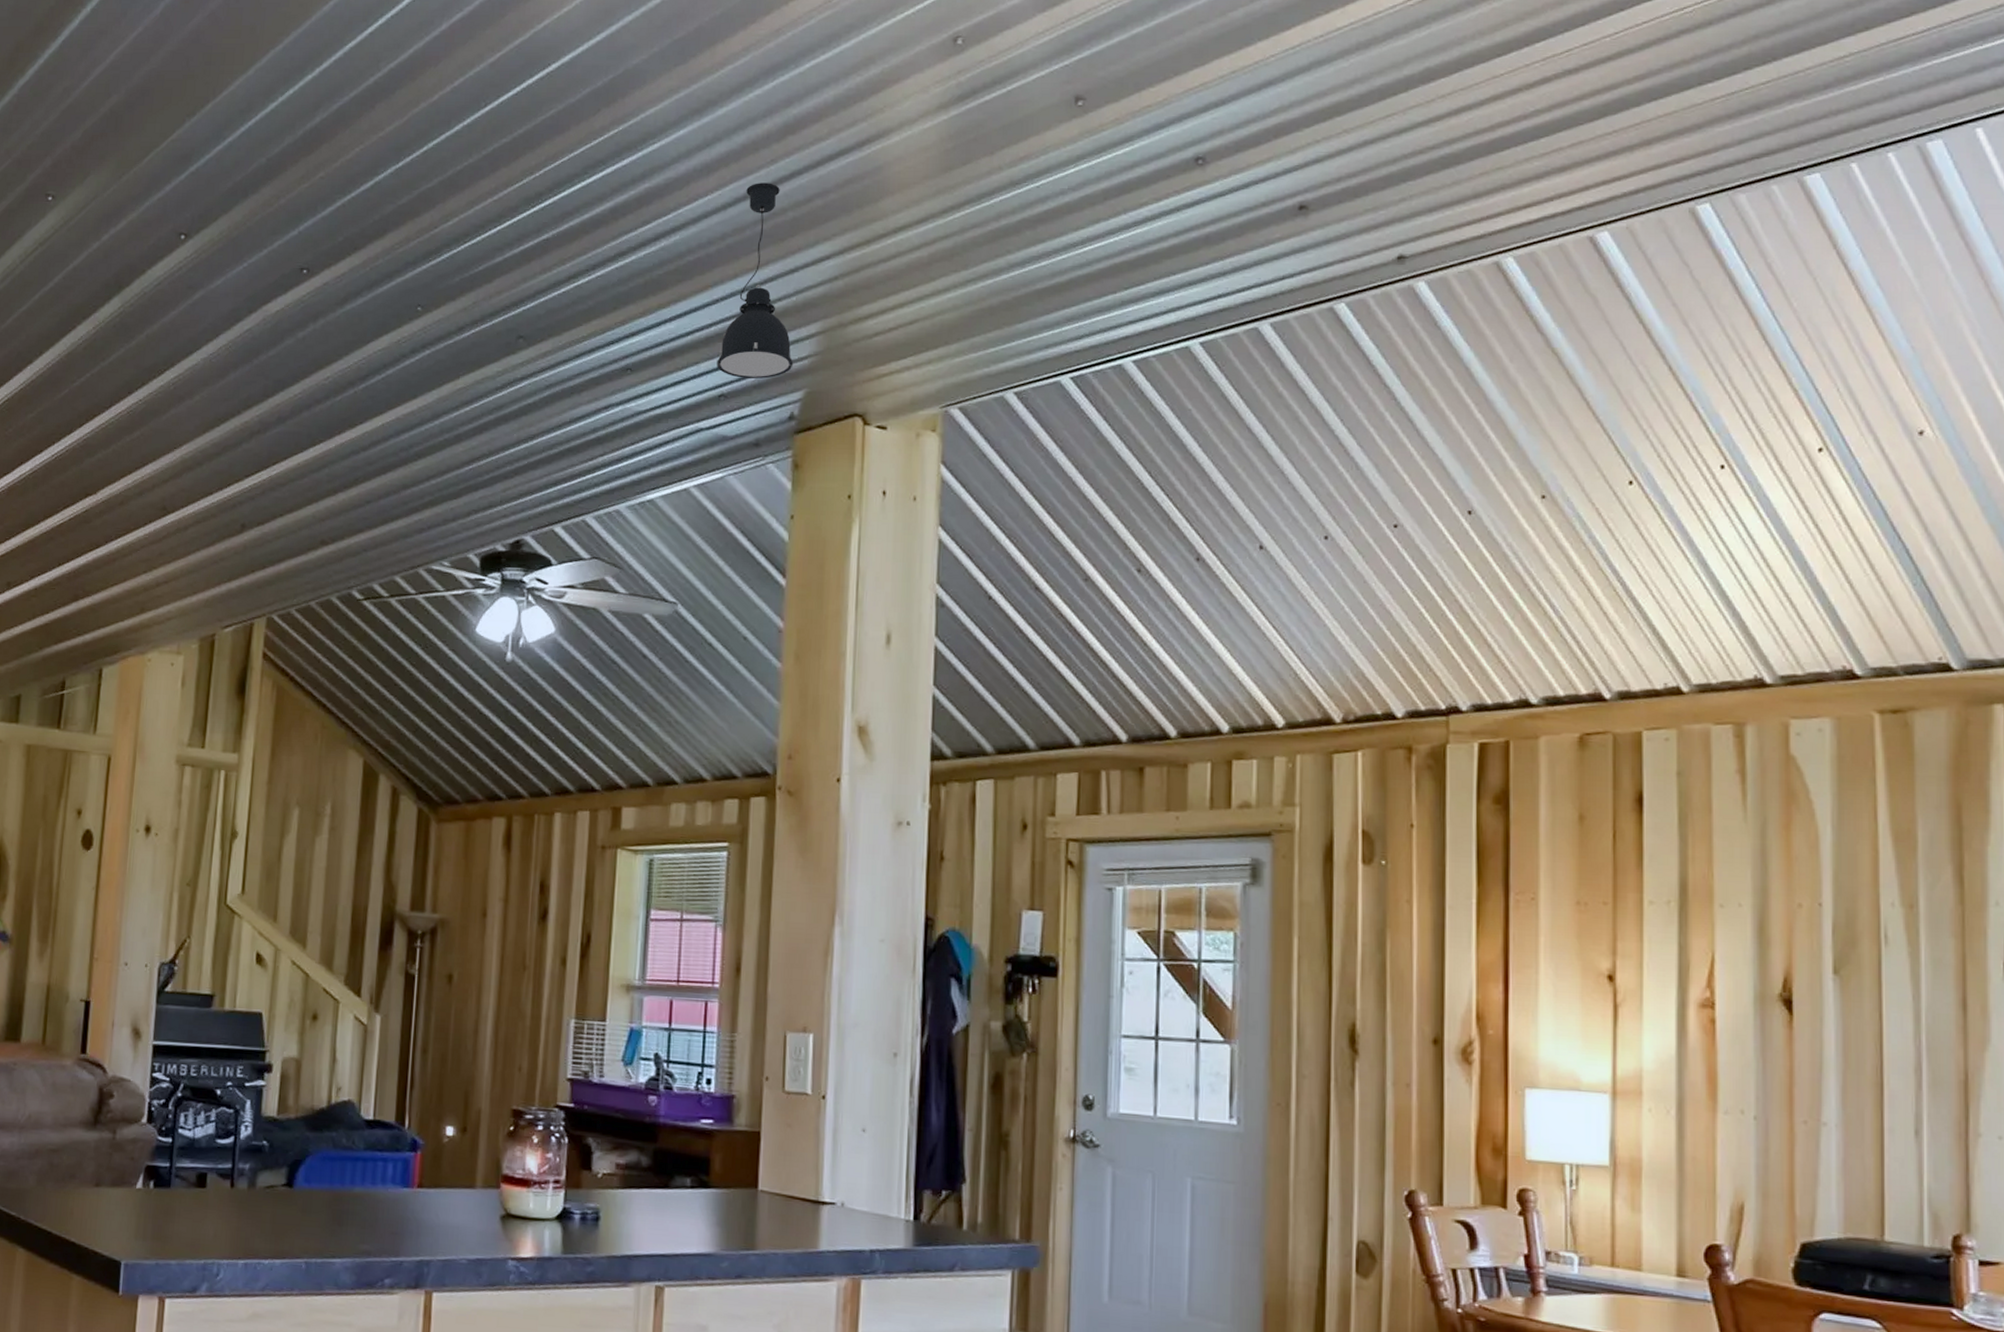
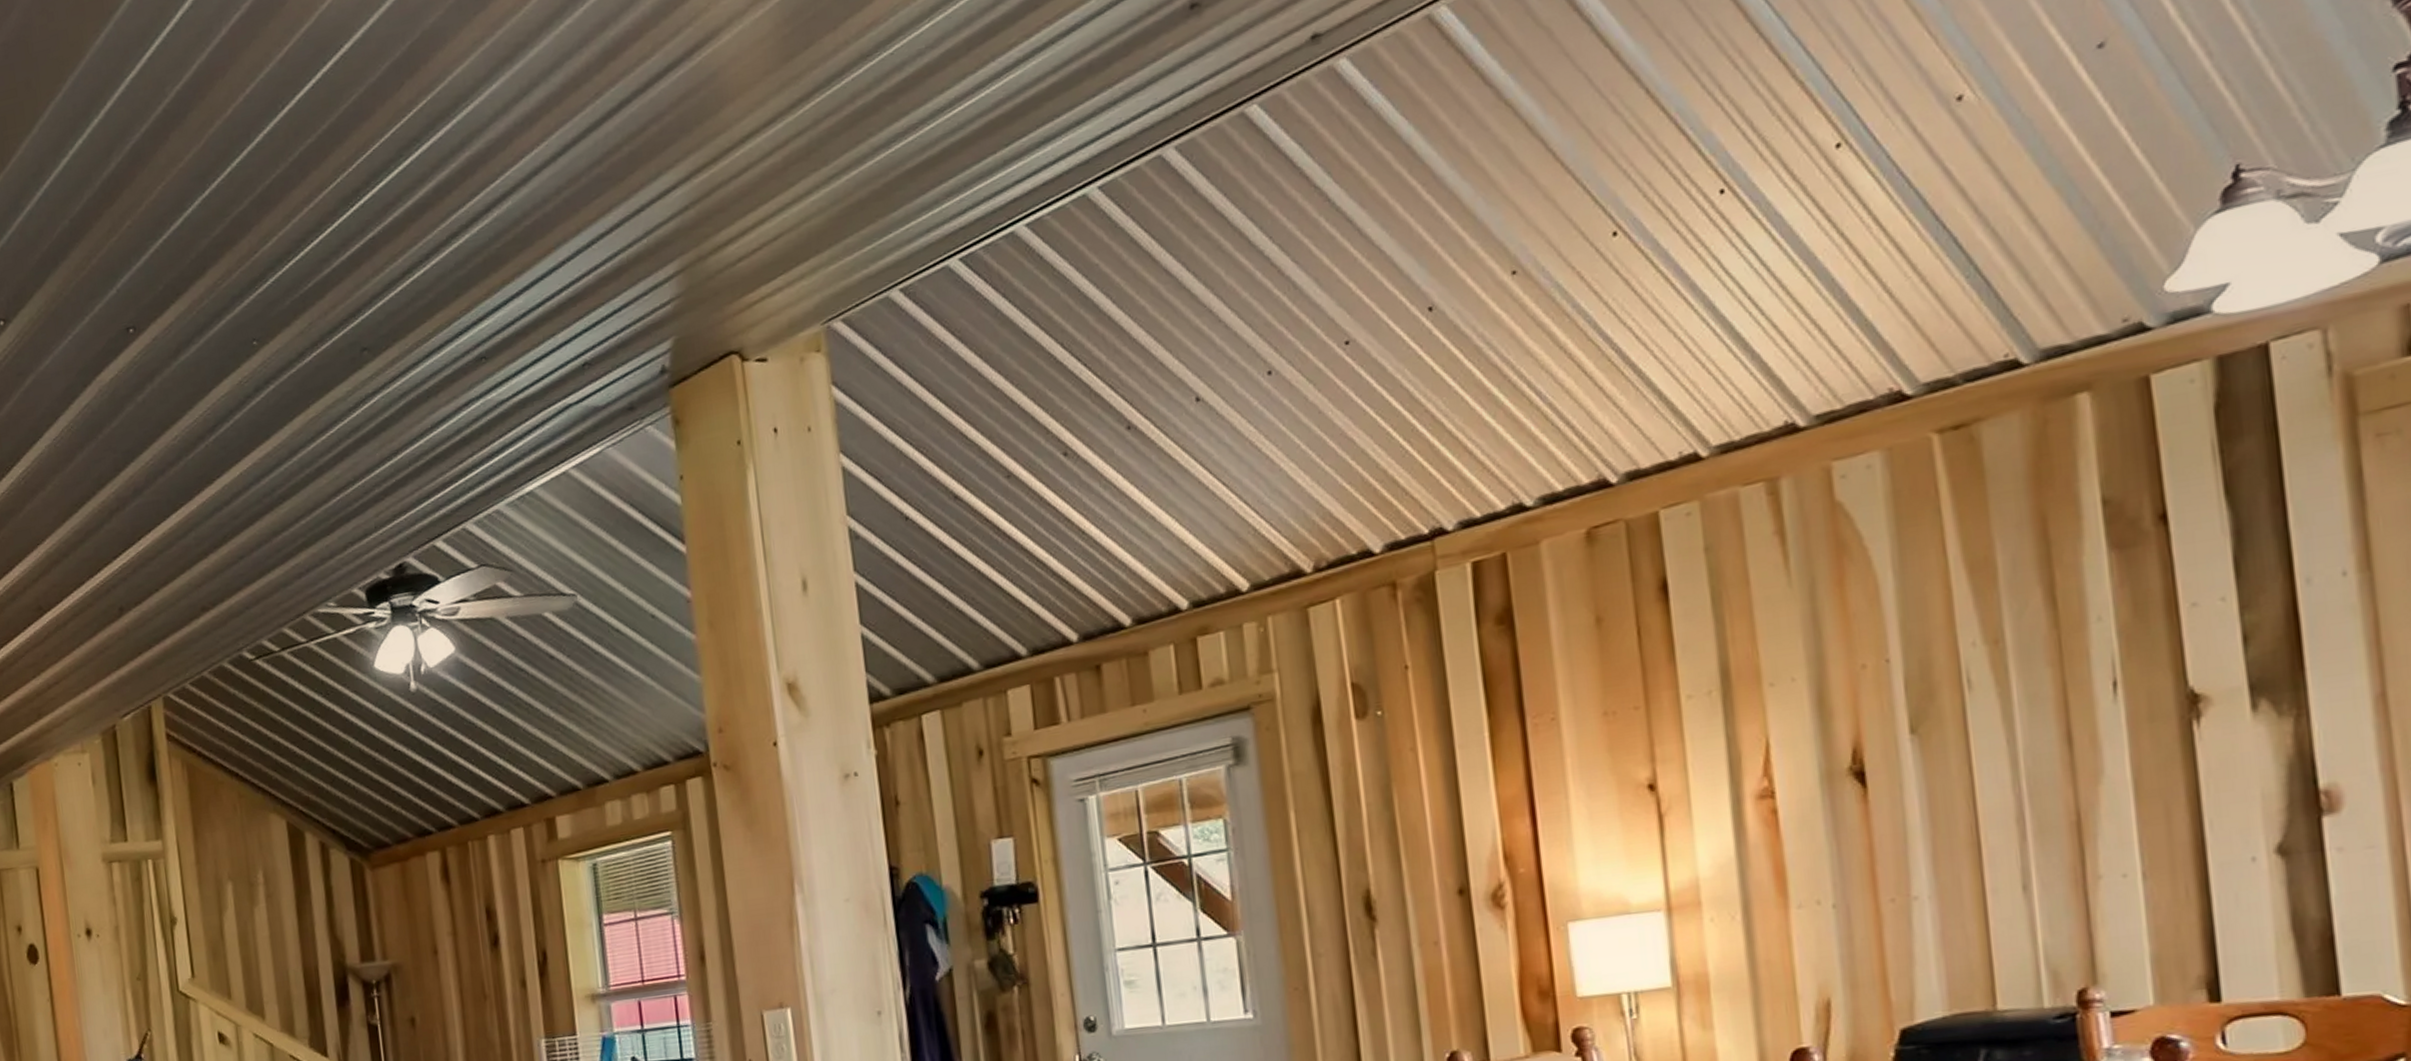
pendant light: present [717,183,794,379] -> none [574,119,656,341]

